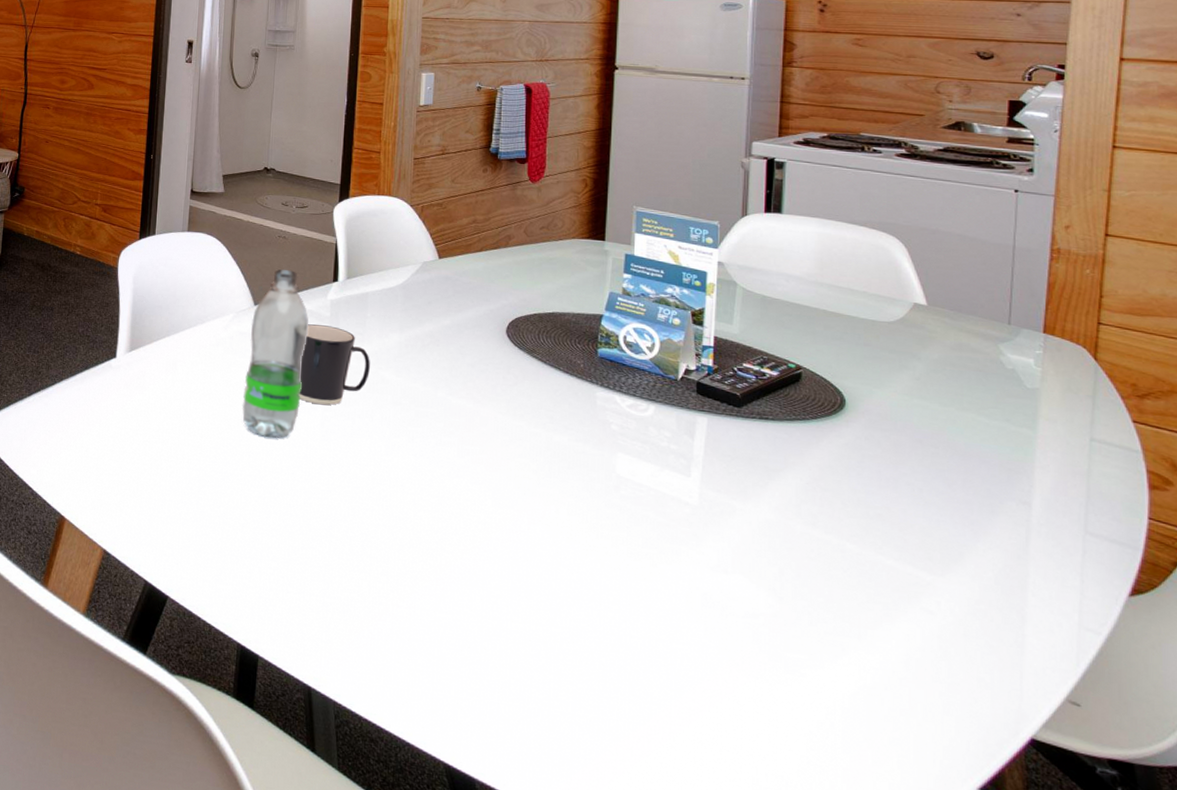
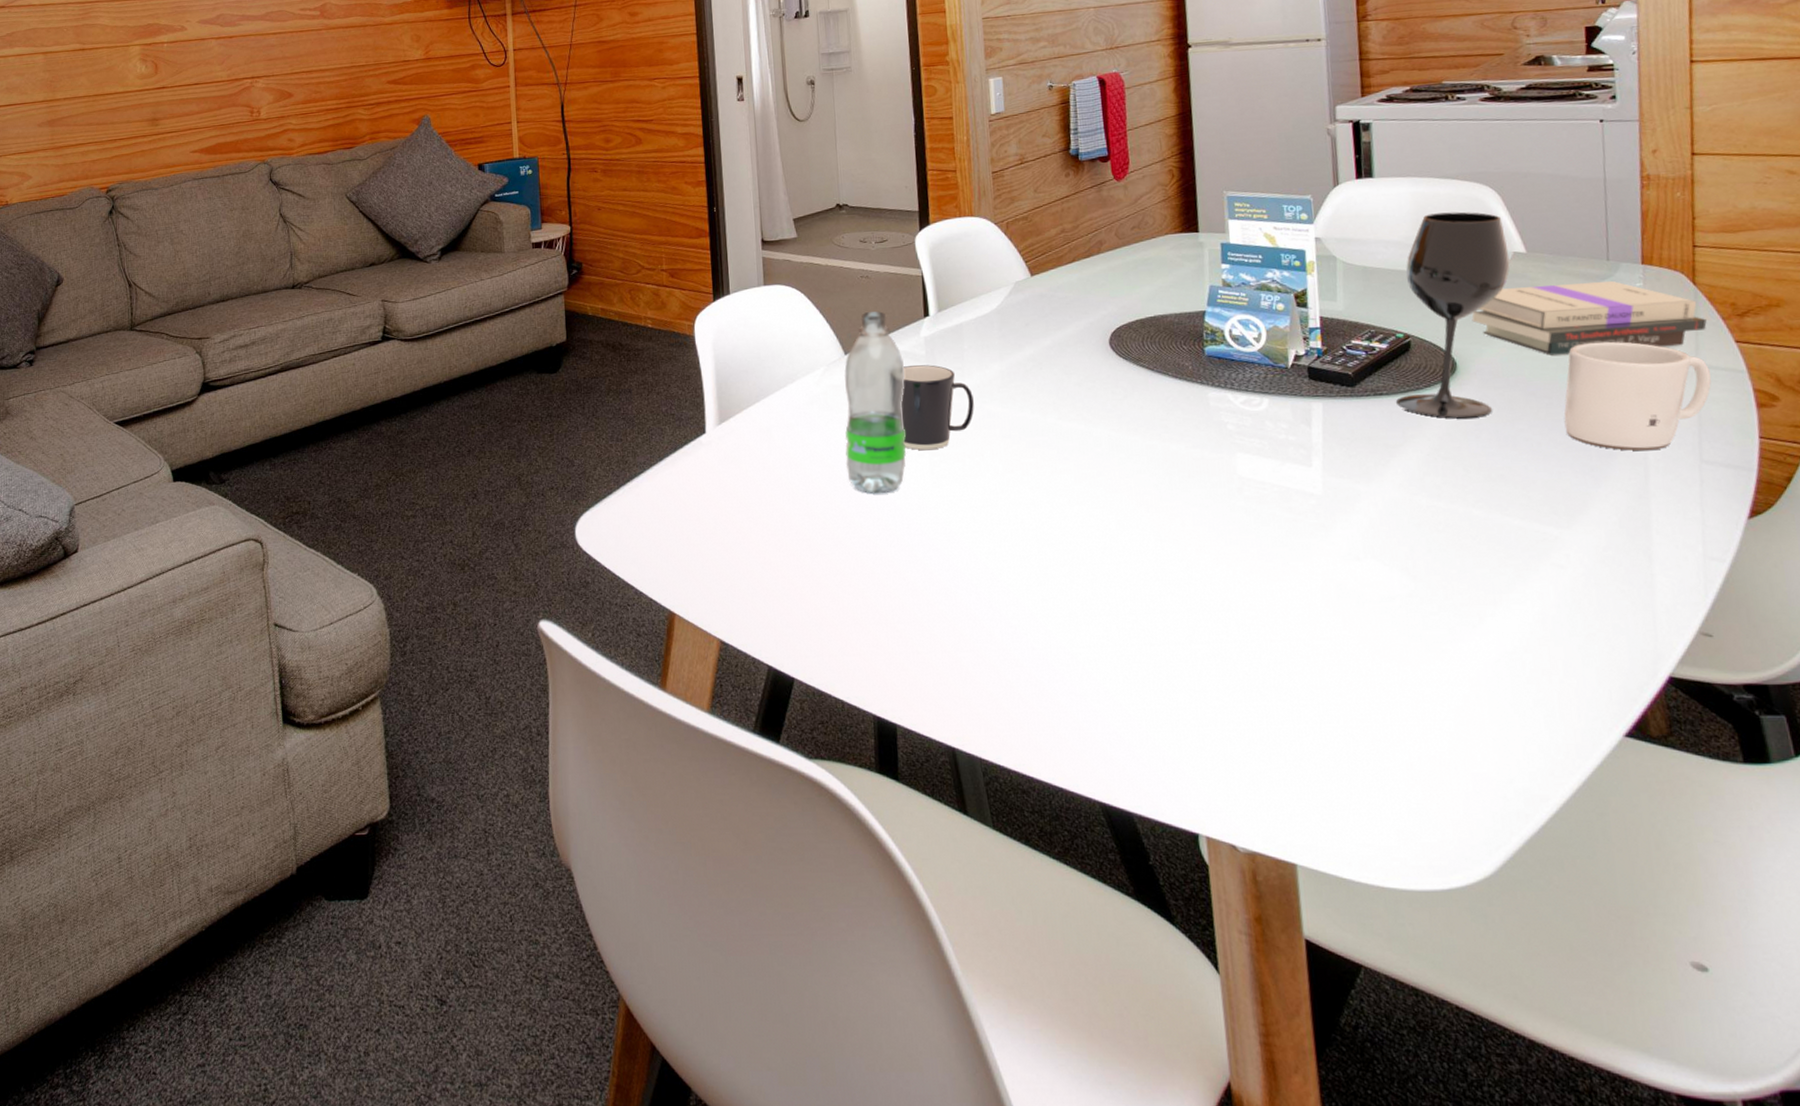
wineglass: none [780,255,909,455] -> present [1395,211,1510,418]
books: none [865,336,1105,418] -> present [1471,280,1707,355]
mug: none [948,400,1104,514] -> present [1564,341,1711,451]

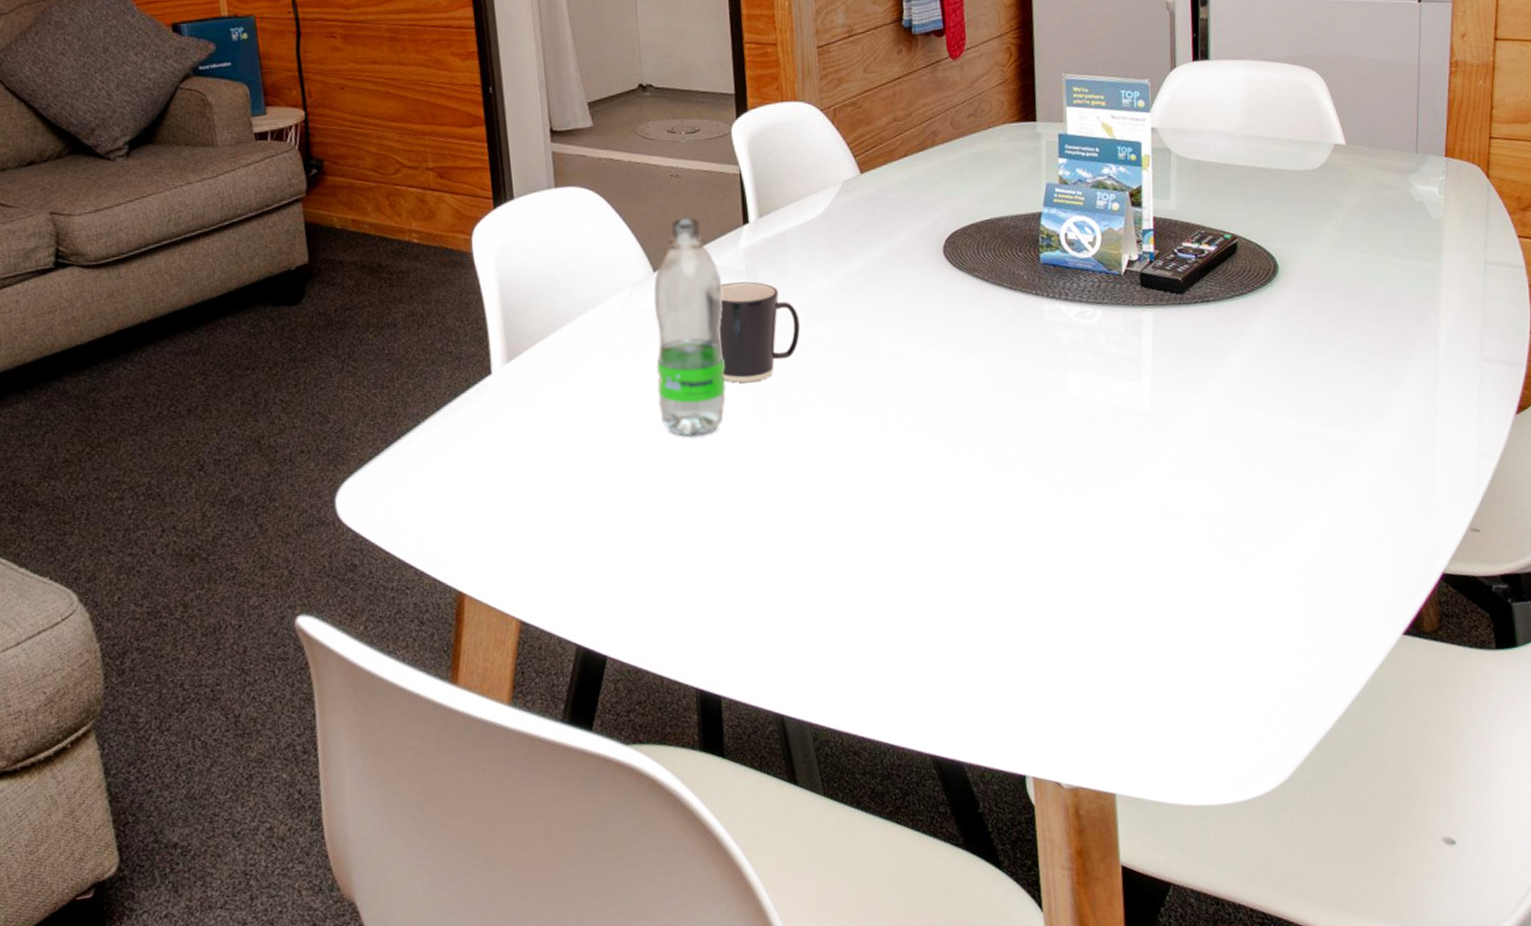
wineglass: present [1395,211,1510,418] -> none [1221,99,1331,324]
books: present [1471,280,1707,355] -> none [1294,174,1496,255]
mug: present [1564,341,1711,451] -> none [1370,238,1495,352]

